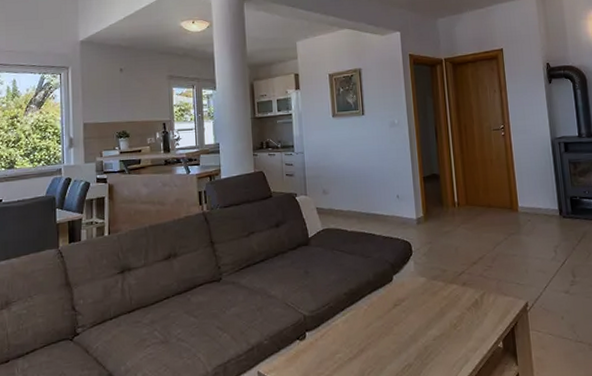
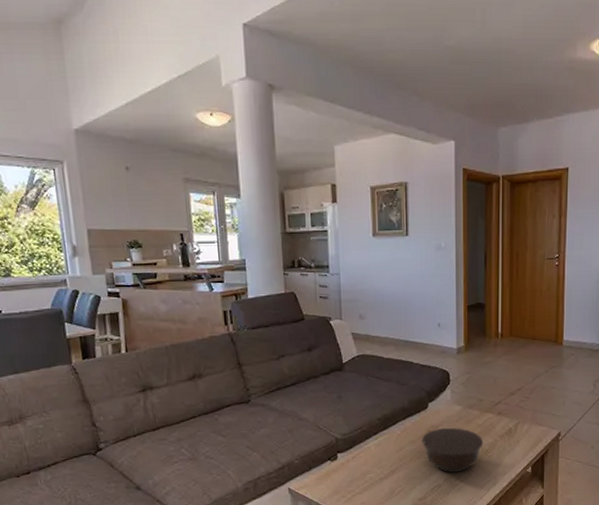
bowl: none [388,301,451,350] -> present [421,427,484,472]

